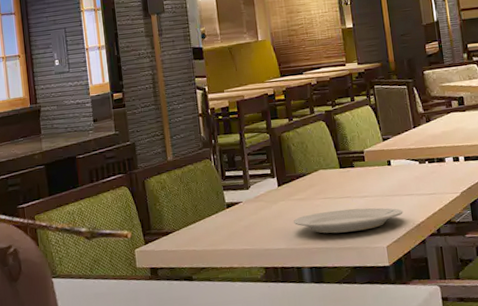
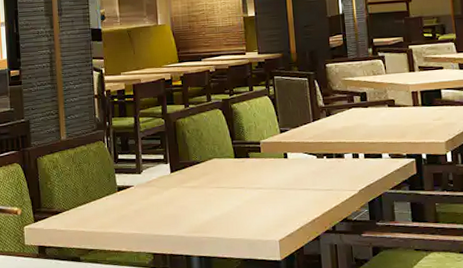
plate: present [294,207,403,234] -> none [185,199,298,224]

